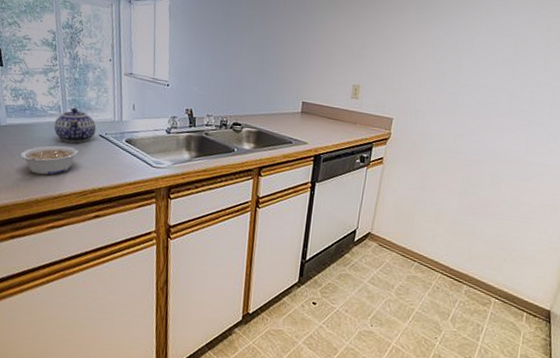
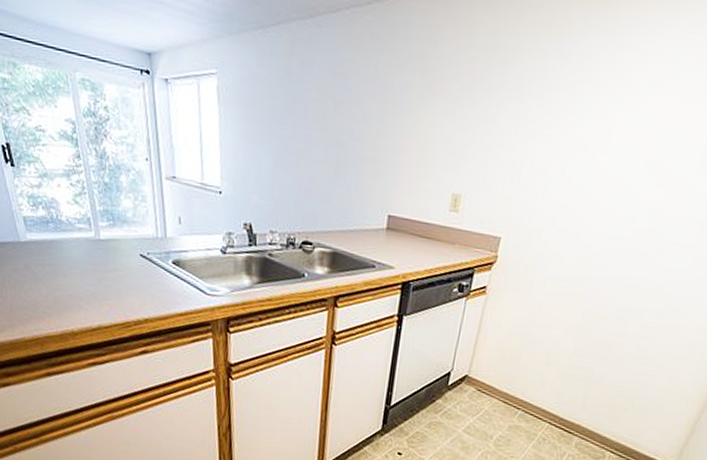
legume: present [18,145,78,175] -> none [46,266,116,303]
teapot: present [54,107,97,143] -> none [84,220,136,264]

